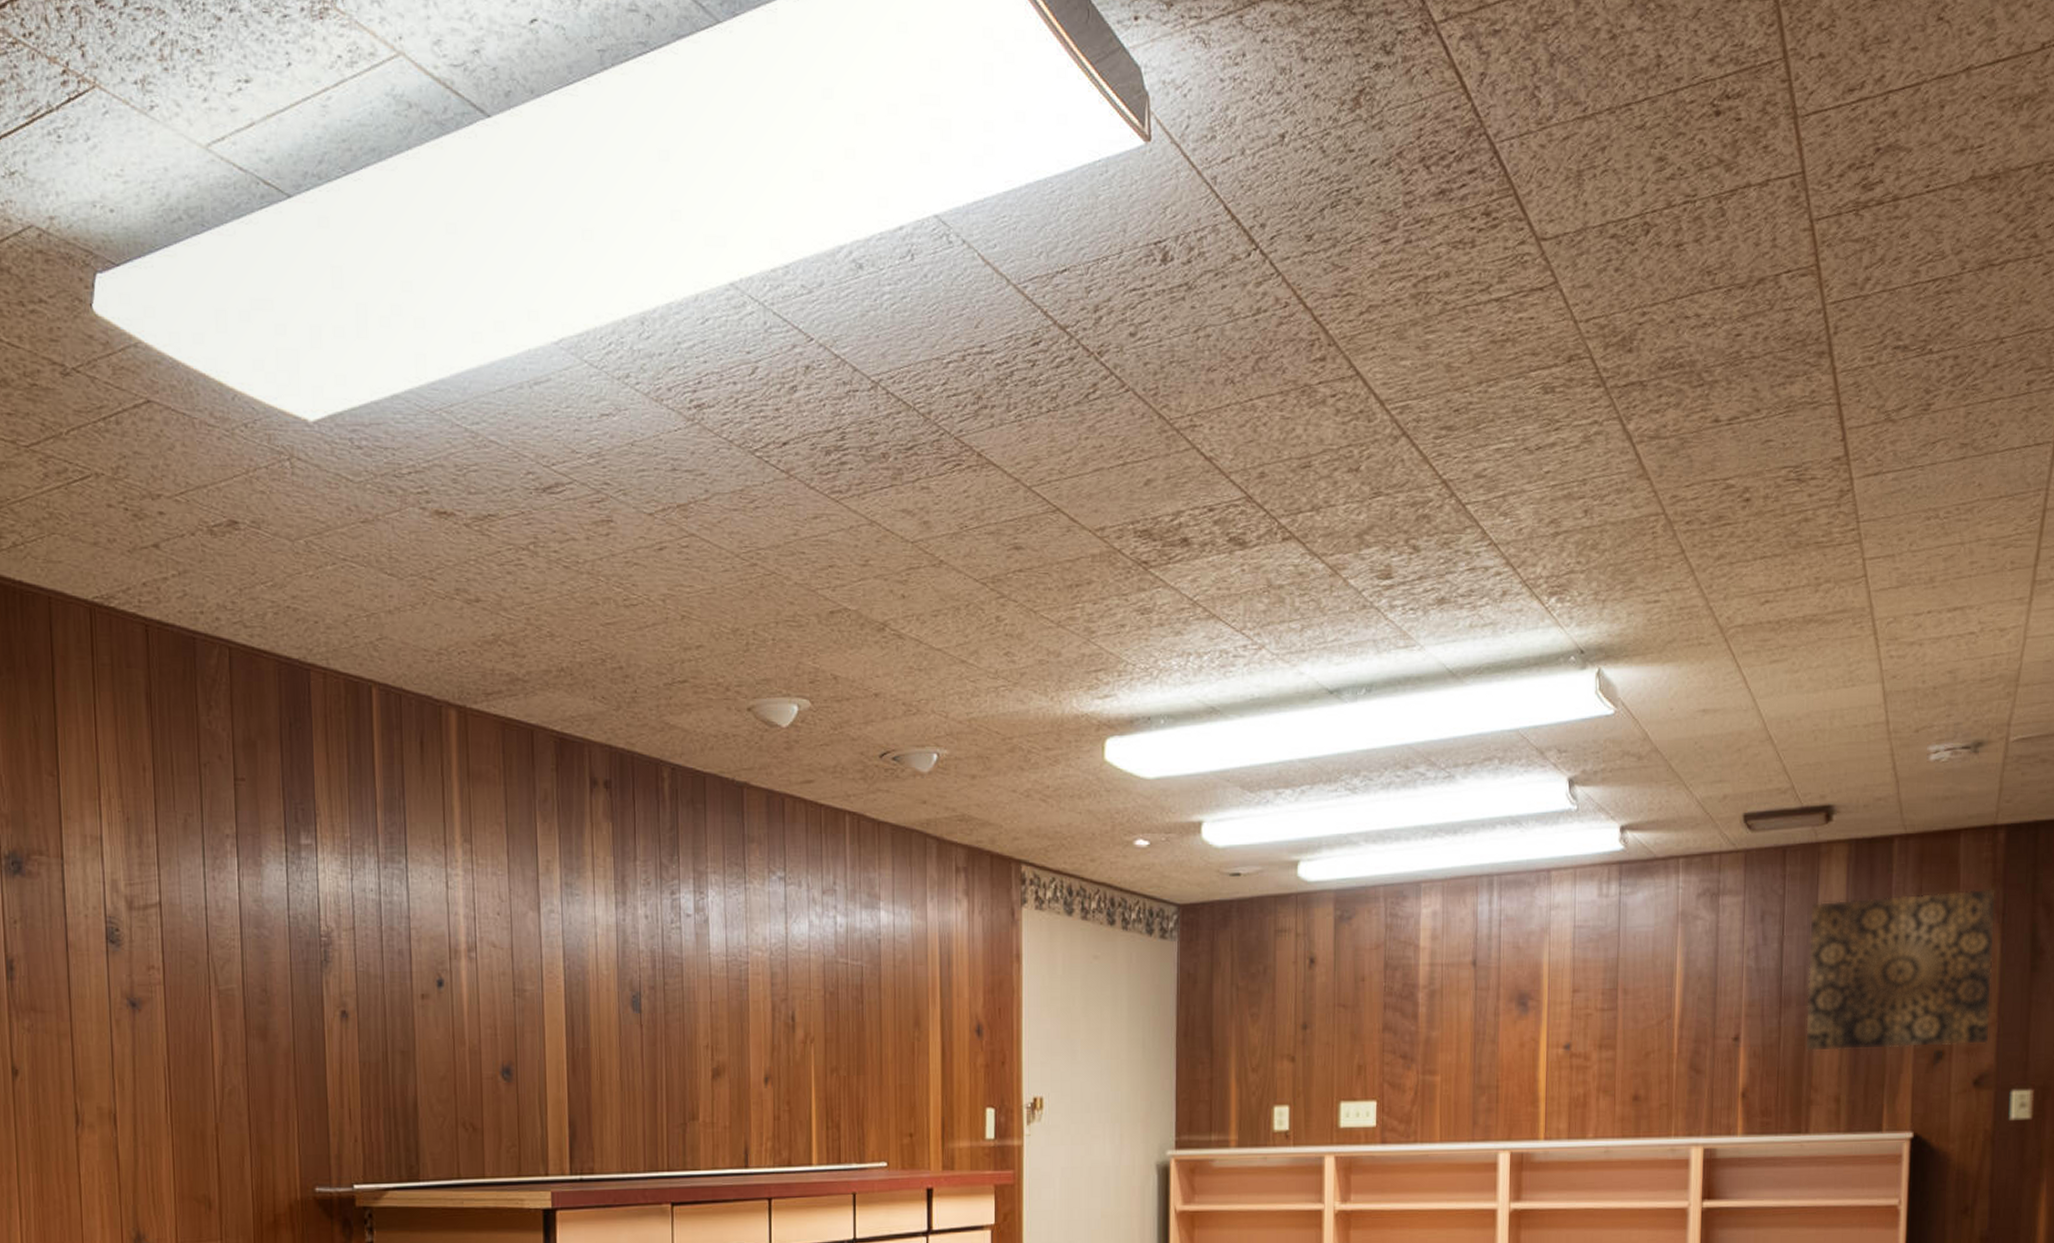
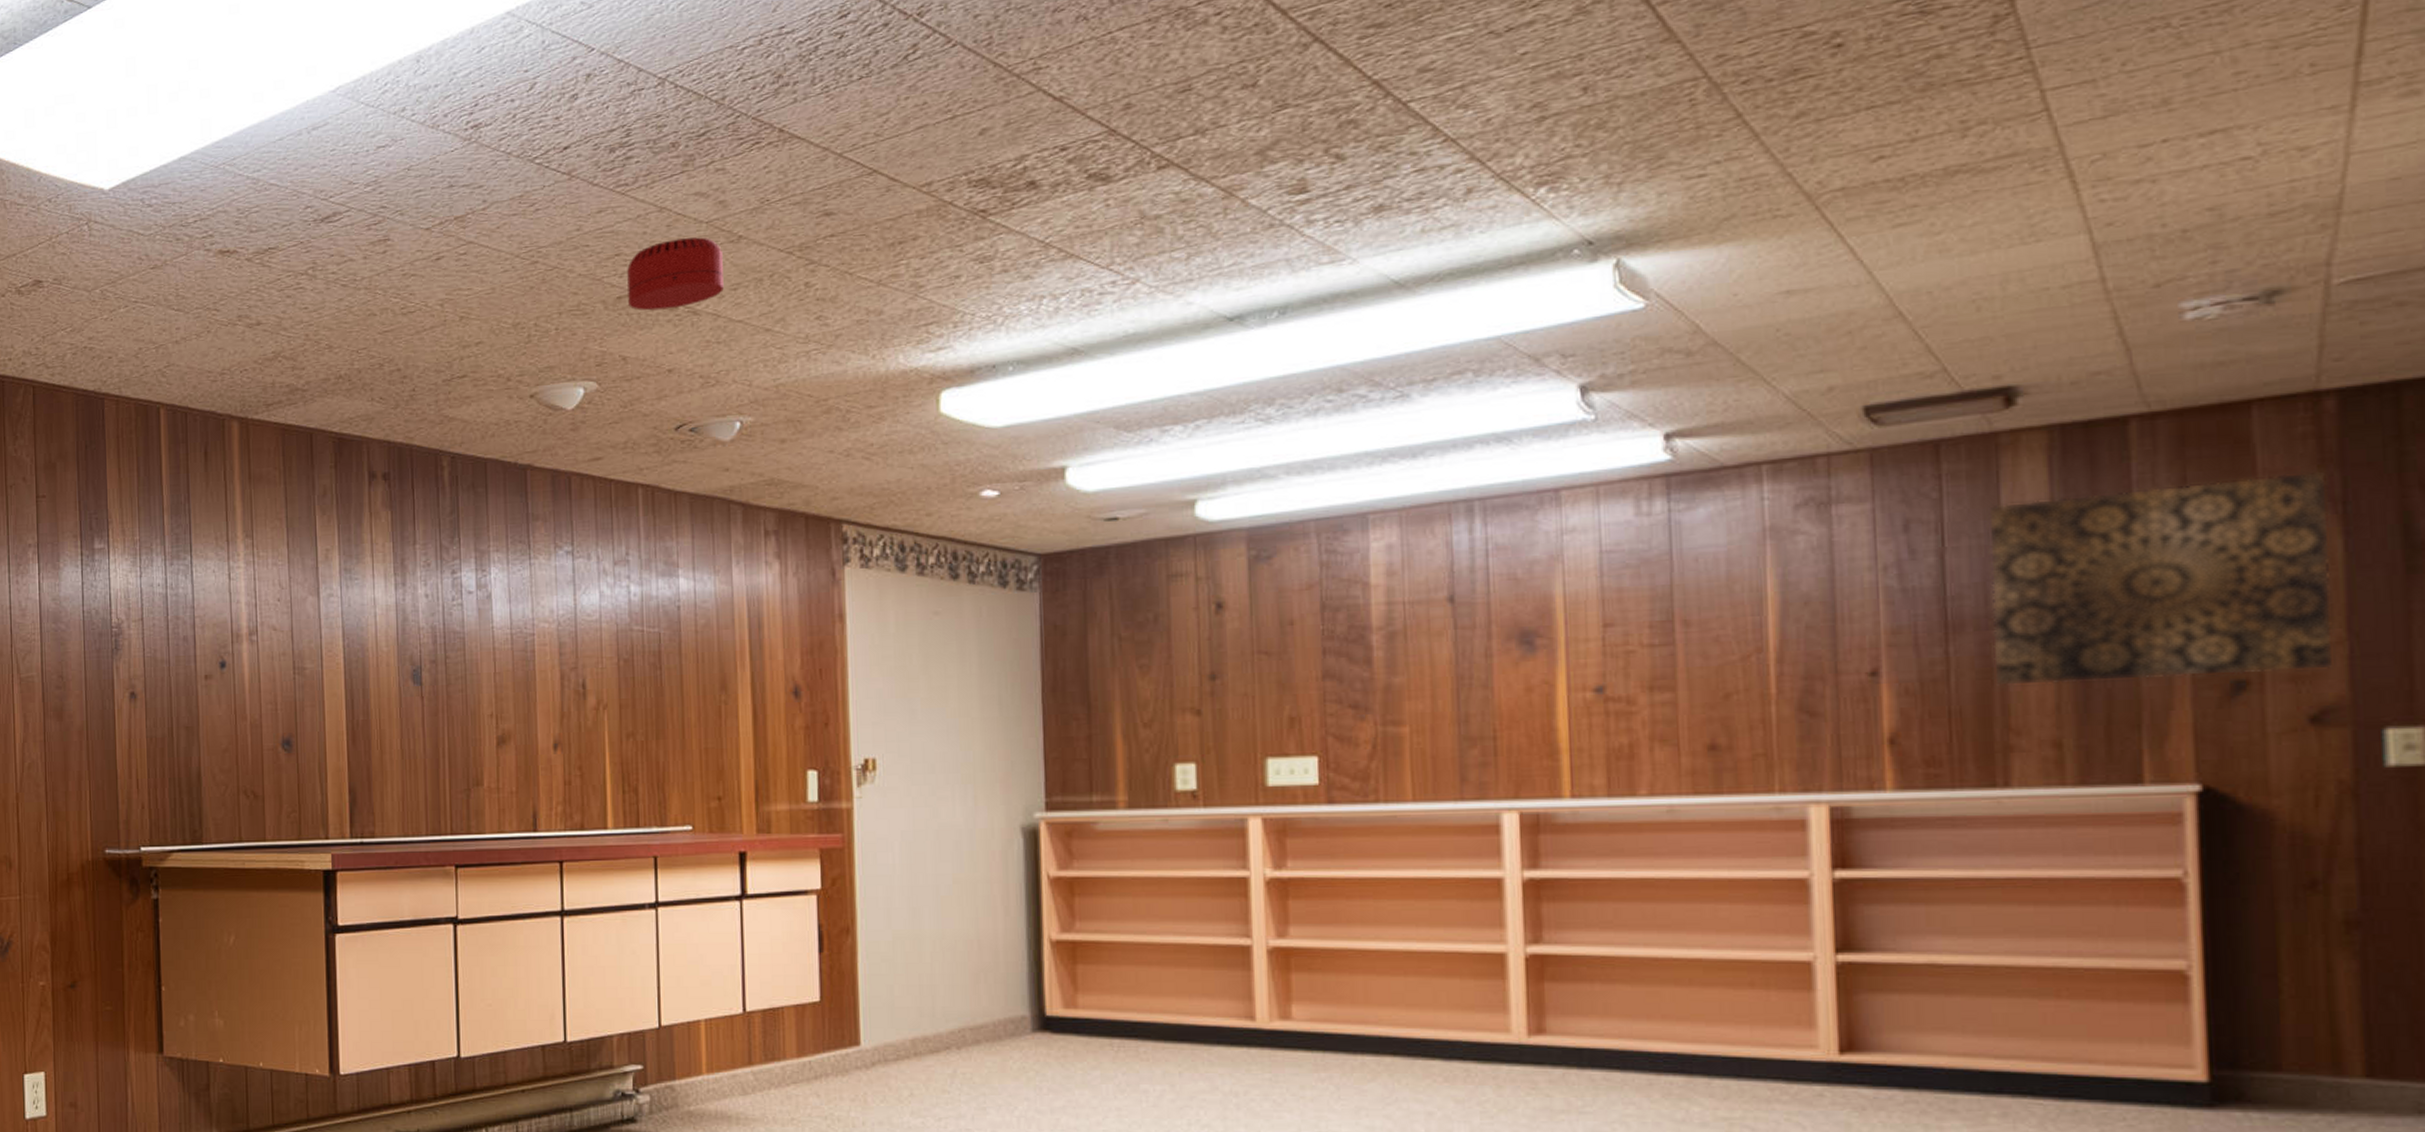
smoke detector: none [840,556,926,630] -> present [627,237,724,311]

